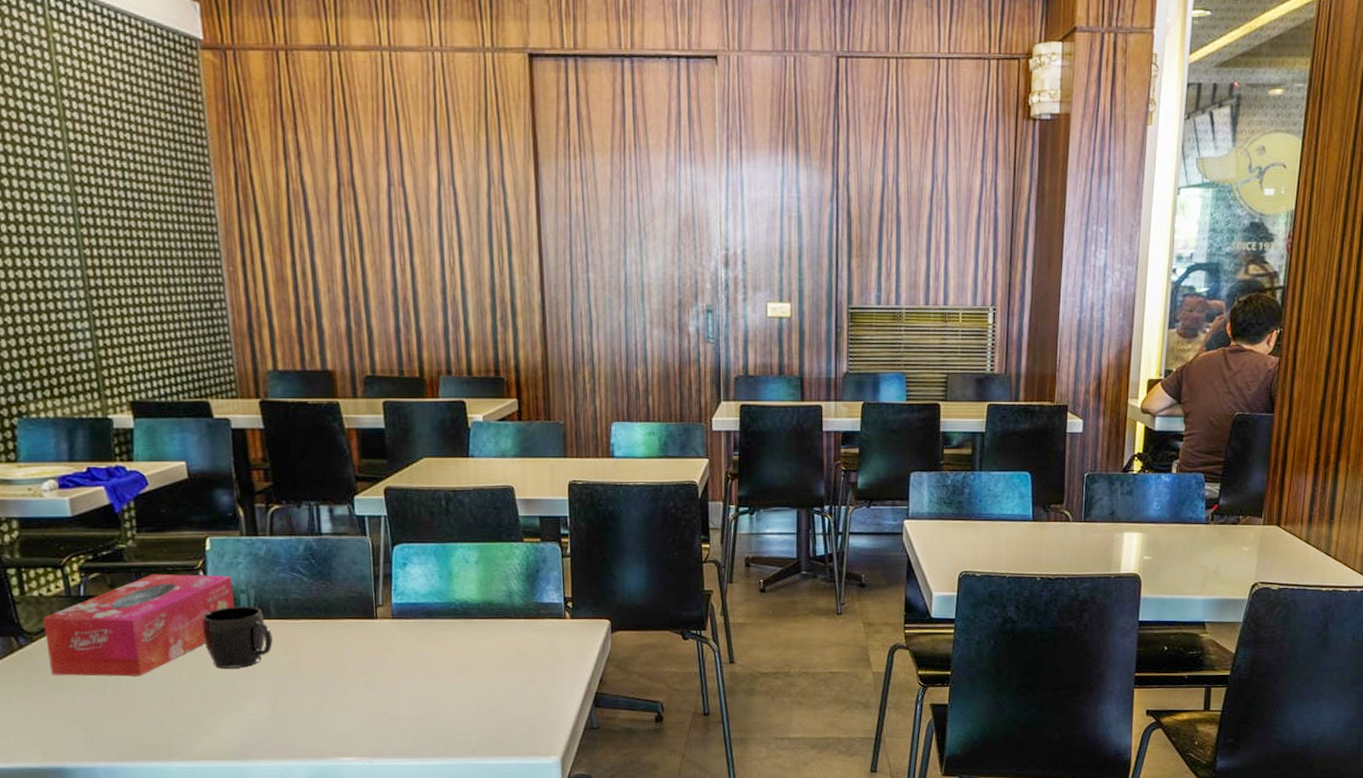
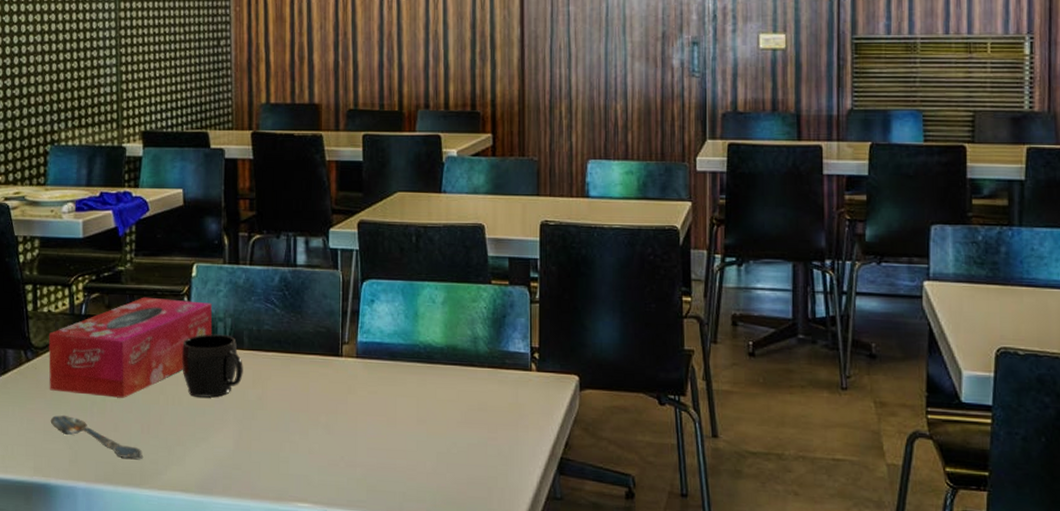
spoon: none [56,699,169,735] -> present [50,415,143,460]

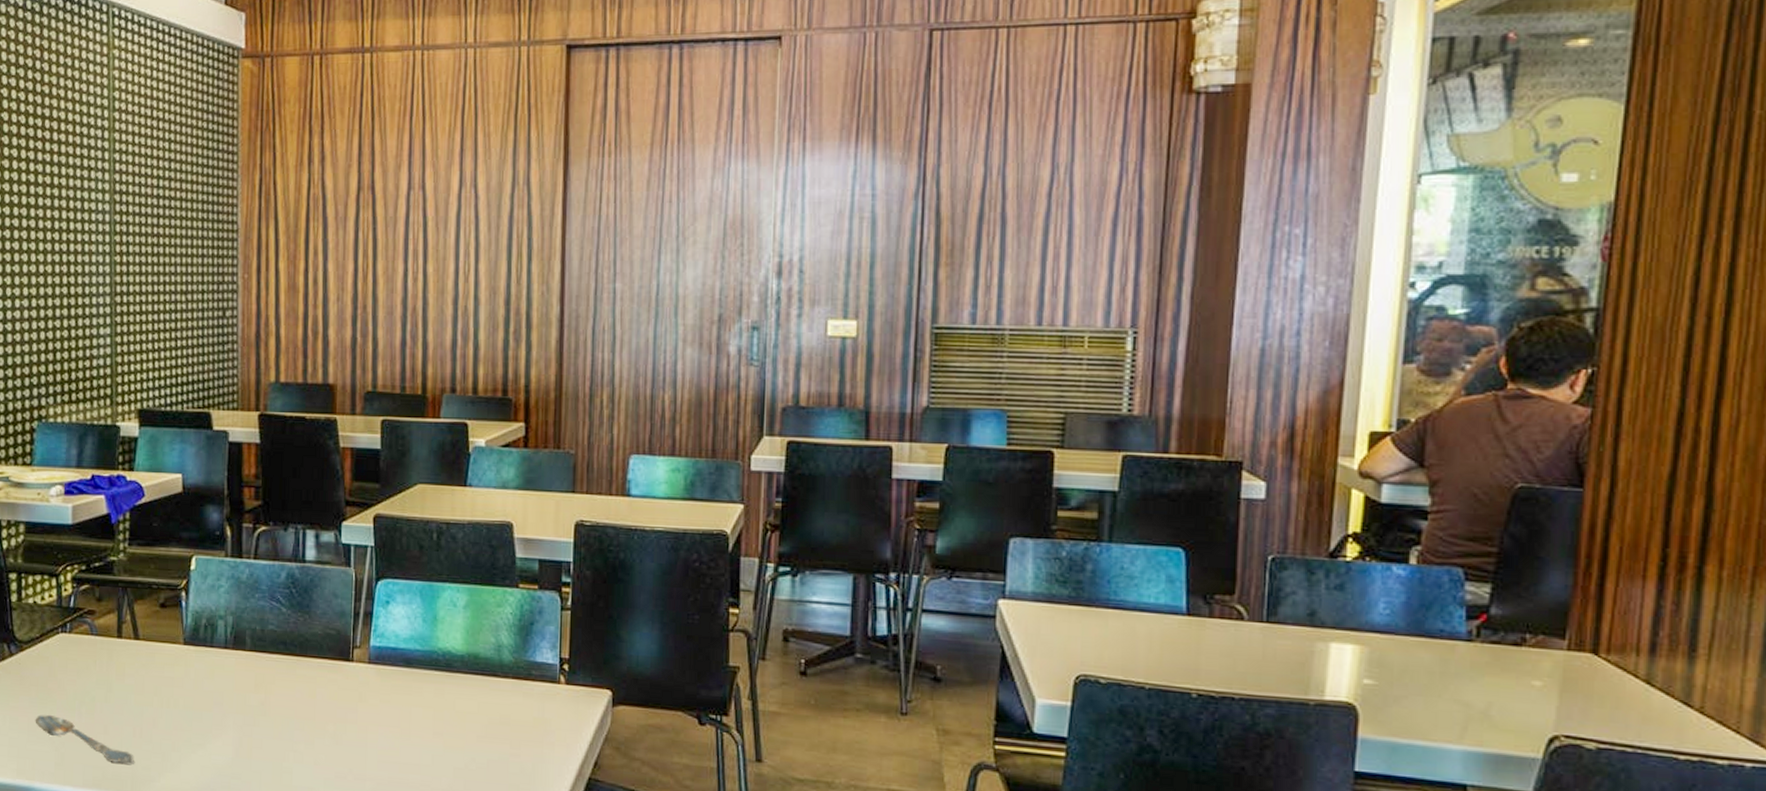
tissue box: present [48,297,213,398] -> none [33,590,212,699]
mug: present [181,334,243,398] -> none [177,632,245,702]

